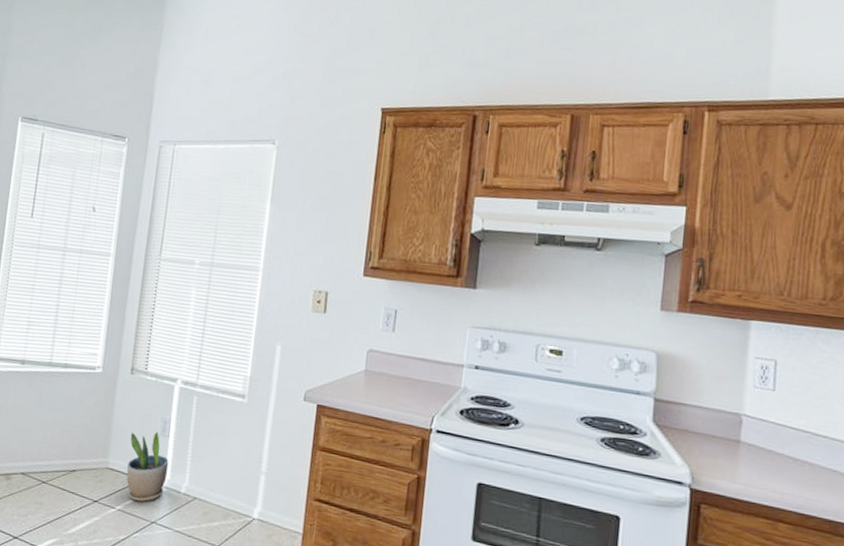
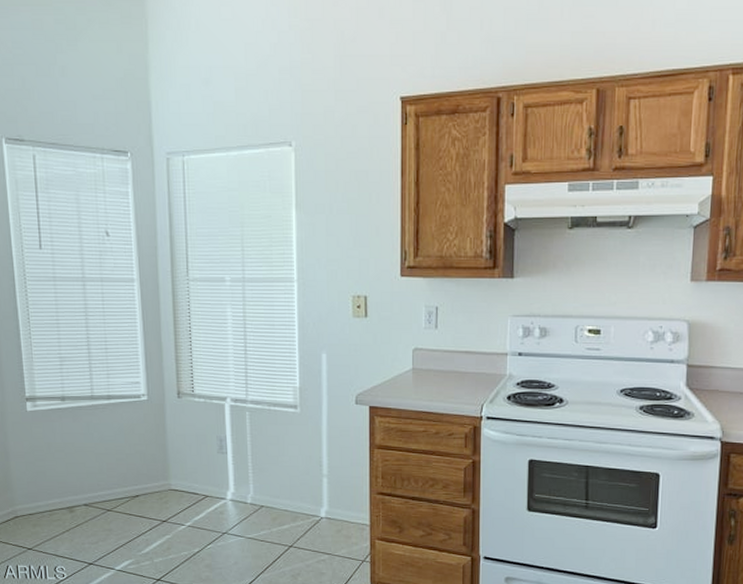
potted plant: present [126,431,169,502] -> none [188,449,231,517]

